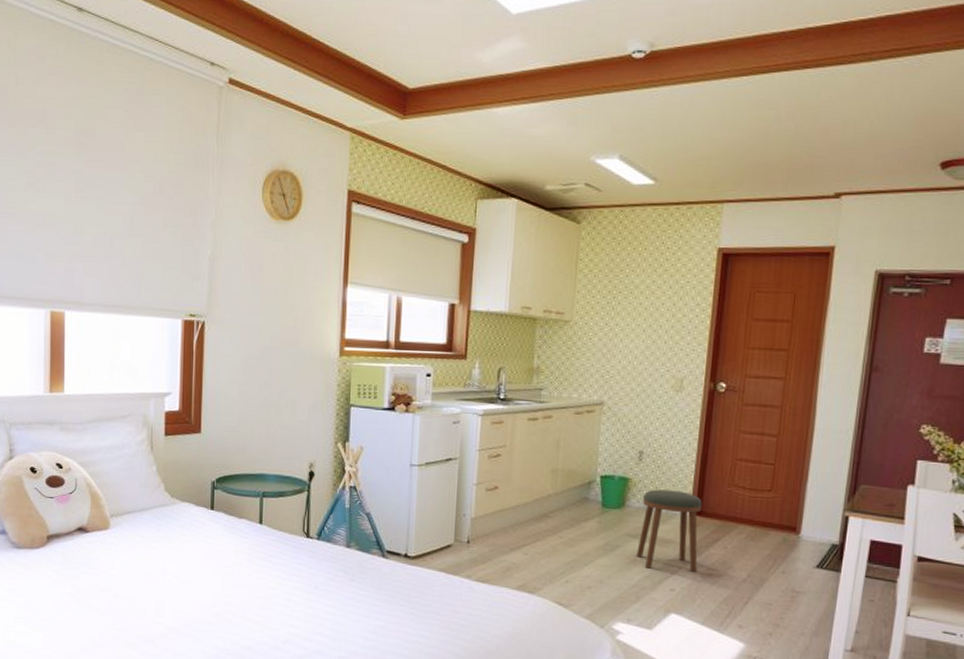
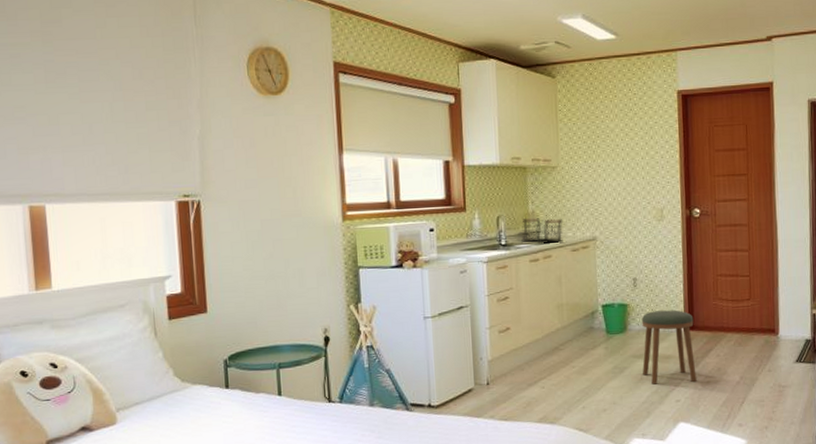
dish rack: none [522,372,570,403] -> present [521,217,564,244]

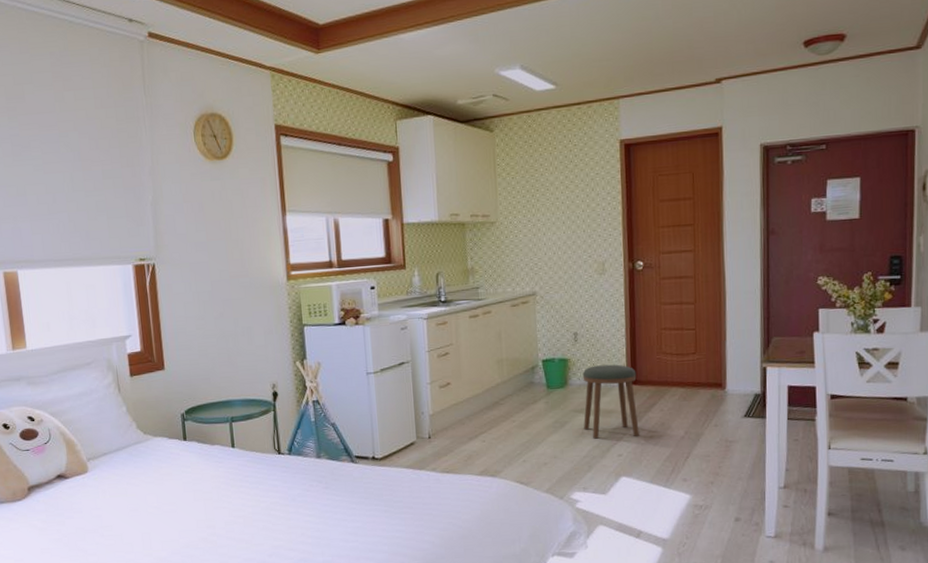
dish rack: present [521,217,564,244] -> none [460,273,503,300]

